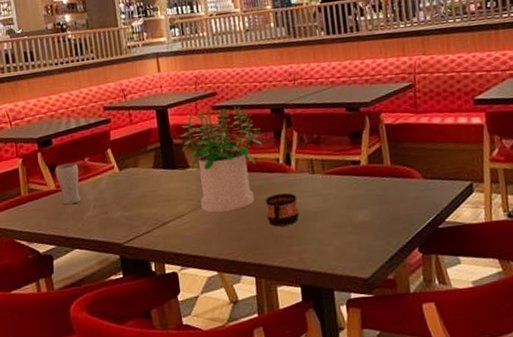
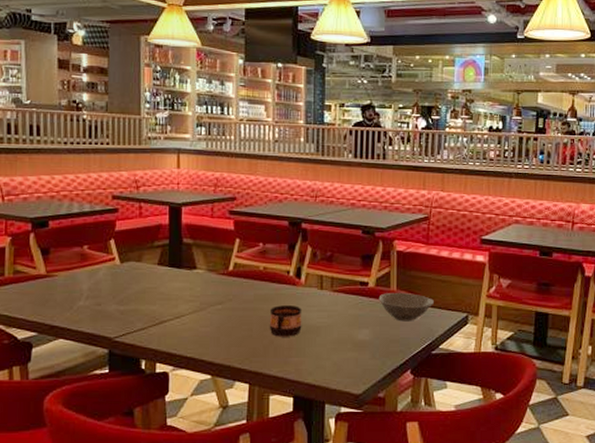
drinking glass: present [54,163,81,205] -> none [47,249,75,292]
potted plant: present [178,106,262,213] -> none [189,213,276,317]
bowl: none [373,166,433,198] -> present [378,292,434,322]

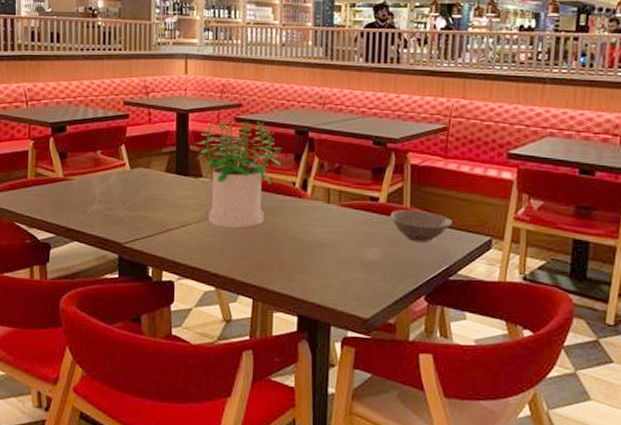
potted plant: none [189,213,276,317] -> present [196,120,282,229]
cup: present [269,305,302,337] -> none [273,218,308,252]

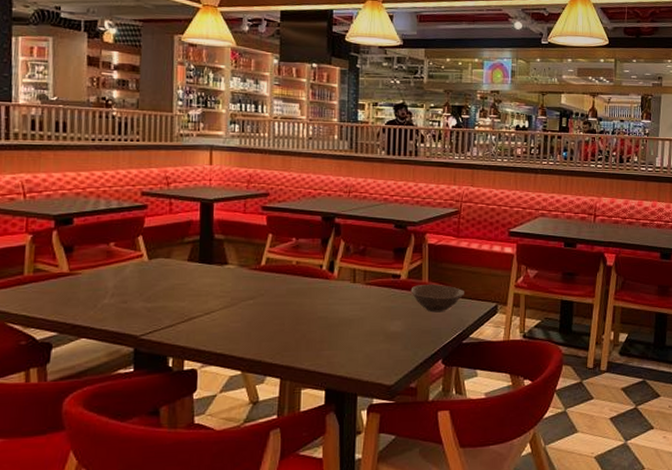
potted plant: present [196,120,282,229] -> none [221,209,309,312]

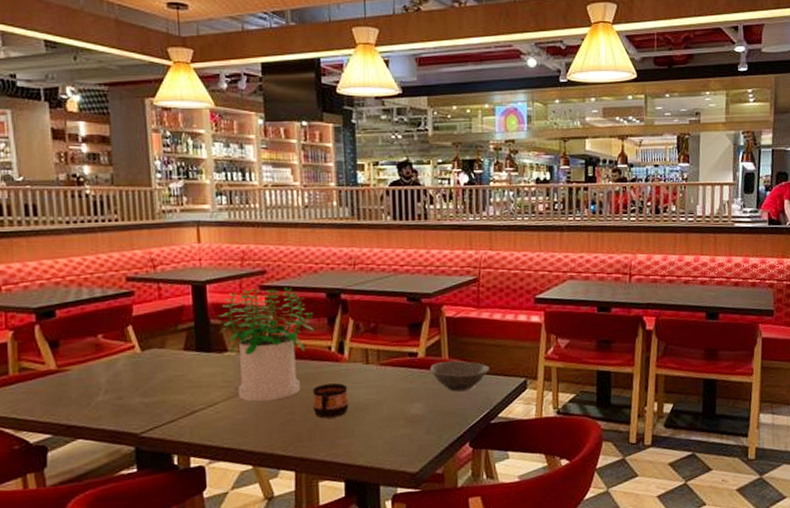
potted plant: none [221,209,309,312] -> present [217,287,314,402]
cup: none [301,299,335,331] -> present [312,383,349,419]

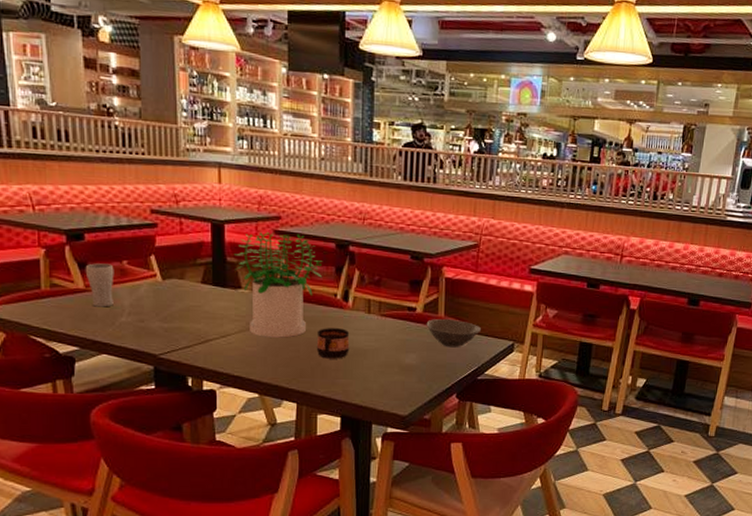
drinking glass: none [56,340,89,388] -> present [85,263,114,307]

